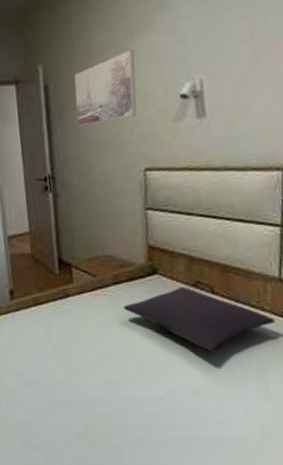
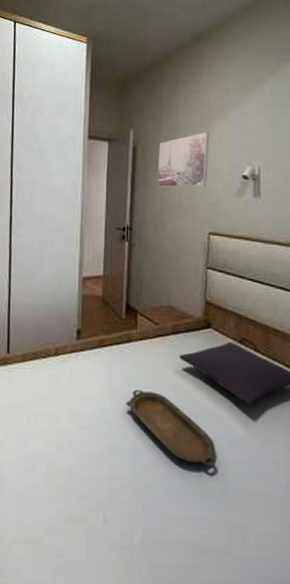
serving tray: none [71,345,177,416] -> present [126,390,217,467]

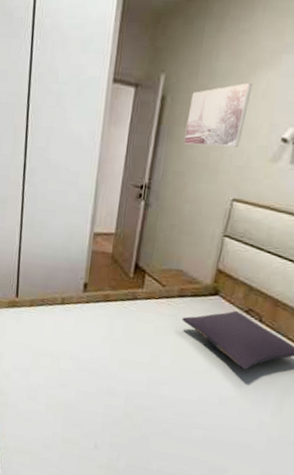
serving tray: present [126,390,217,467] -> none [125,343,205,418]

